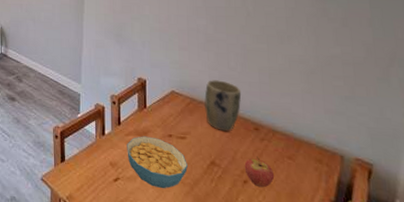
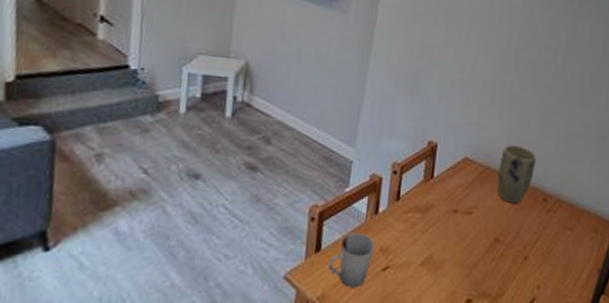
cup: none [72,149,106,193] -> present [328,233,376,288]
cereal bowl: present [127,136,188,189] -> none [403,213,470,275]
fruit: present [244,156,275,188] -> none [527,229,554,263]

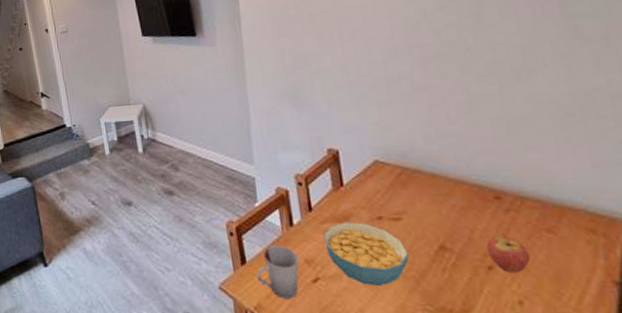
cereal bowl: none [403,213,470,275] -> present [323,222,409,287]
plant pot: present [497,145,537,204] -> none [420,139,472,206]
fruit: none [527,229,554,263] -> present [486,233,531,274]

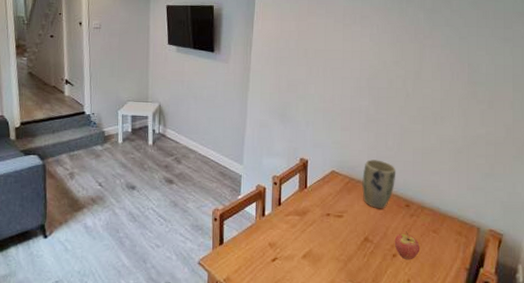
cup: present [256,246,300,299] -> none [230,231,265,273]
cereal bowl: present [323,222,409,287] -> none [286,216,343,266]
plant pot: none [420,139,472,206] -> present [362,159,396,209]

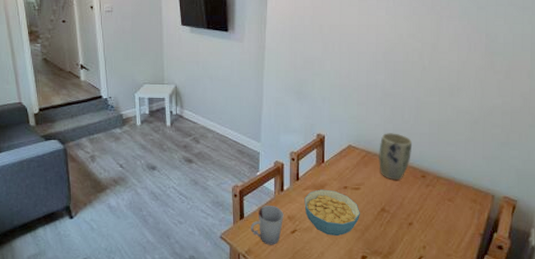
cup: none [230,231,265,273] -> present [251,206,284,245]
cereal bowl: none [286,216,343,266] -> present [304,189,360,237]
fruit: present [394,231,421,260] -> none [410,201,436,228]

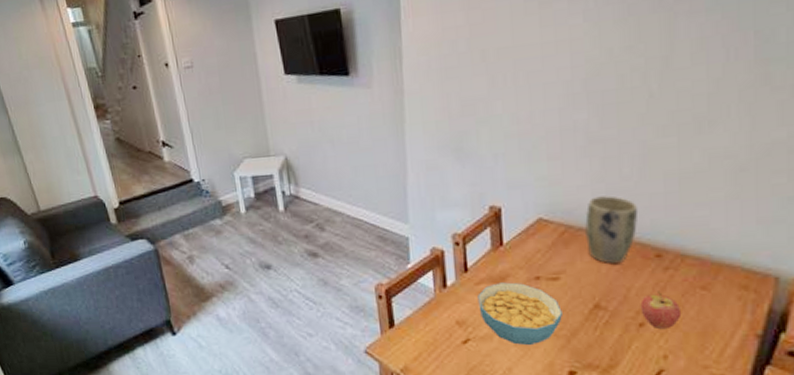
cup: present [251,206,284,245] -> none [405,308,451,360]
fruit: none [410,201,436,228] -> present [640,291,682,330]

